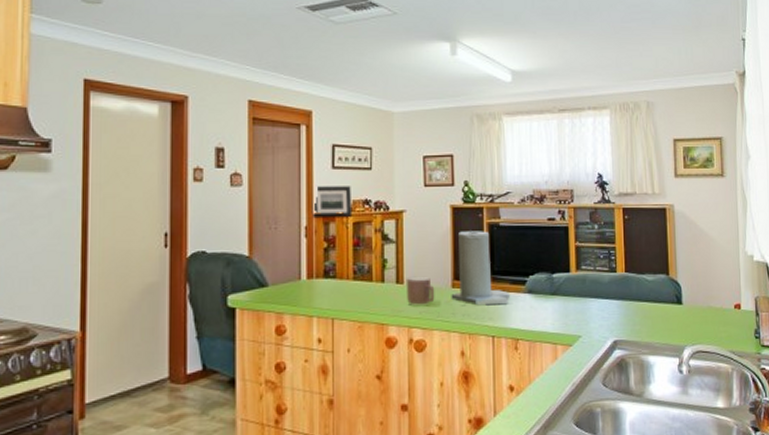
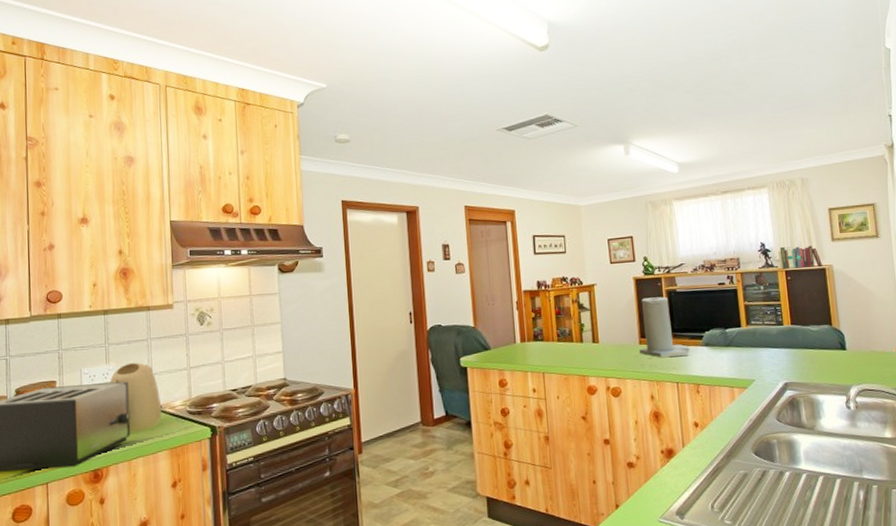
picture frame: present [312,186,353,219] -> none [520,267,553,295]
mug: present [405,276,435,307] -> none [600,336,626,361]
books: none [617,180,663,207] -> present [778,245,822,269]

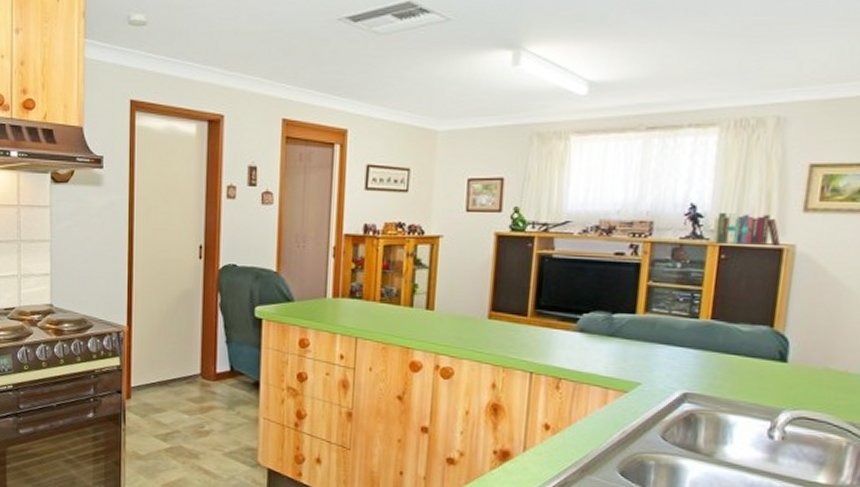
paper towel: present [639,297,690,358] -> none [486,261,558,342]

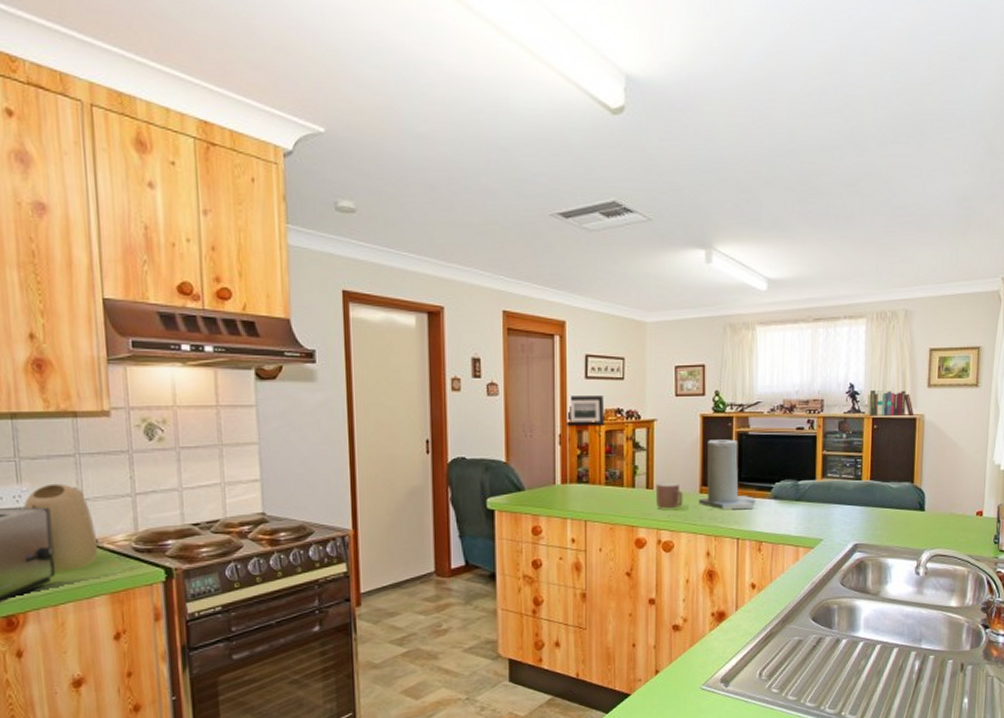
picture frame: none [341,207,384,241] -> present [565,396,605,427]
mug: none [435,303,469,335] -> present [655,482,683,511]
paper towel: none [486,261,558,342] -> present [699,439,757,510]

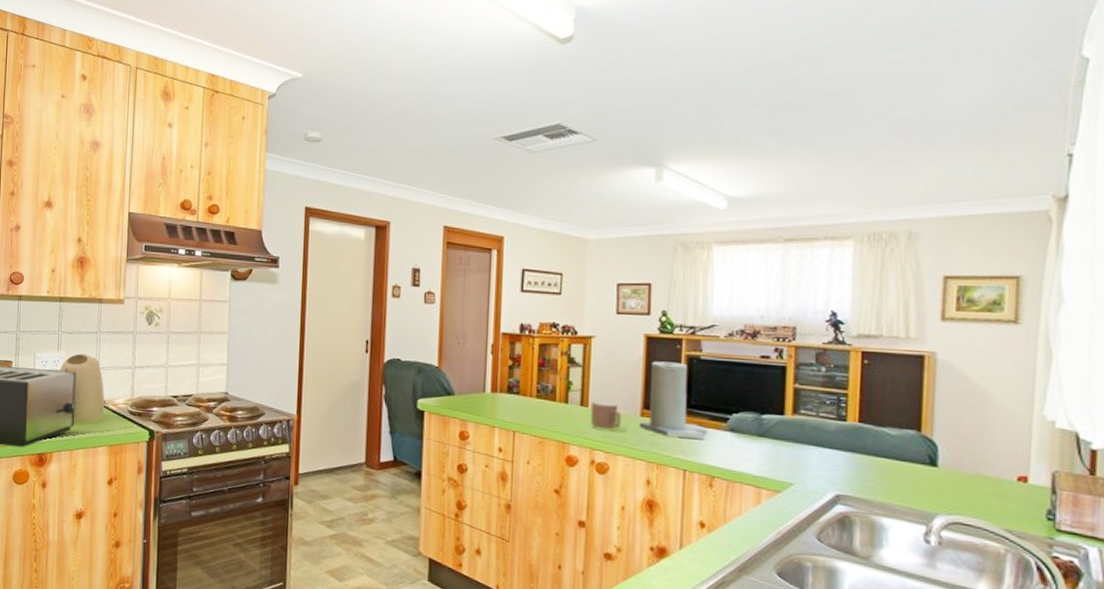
picture frame: present [565,396,605,427] -> none [499,308,539,340]
books: present [867,390,914,417] -> none [855,320,921,354]

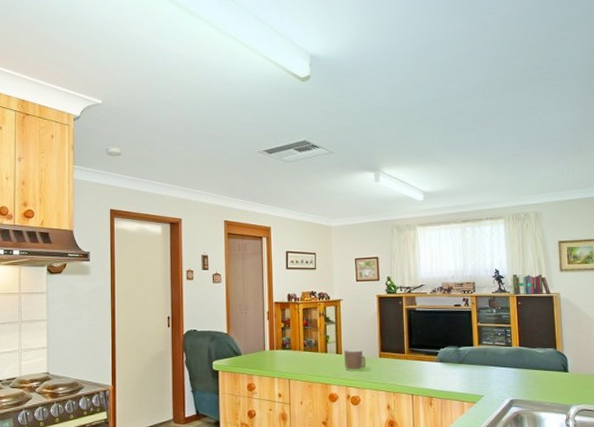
paper towel: present [639,361,709,440] -> none [379,314,426,371]
books: none [855,320,921,354] -> present [511,274,550,295]

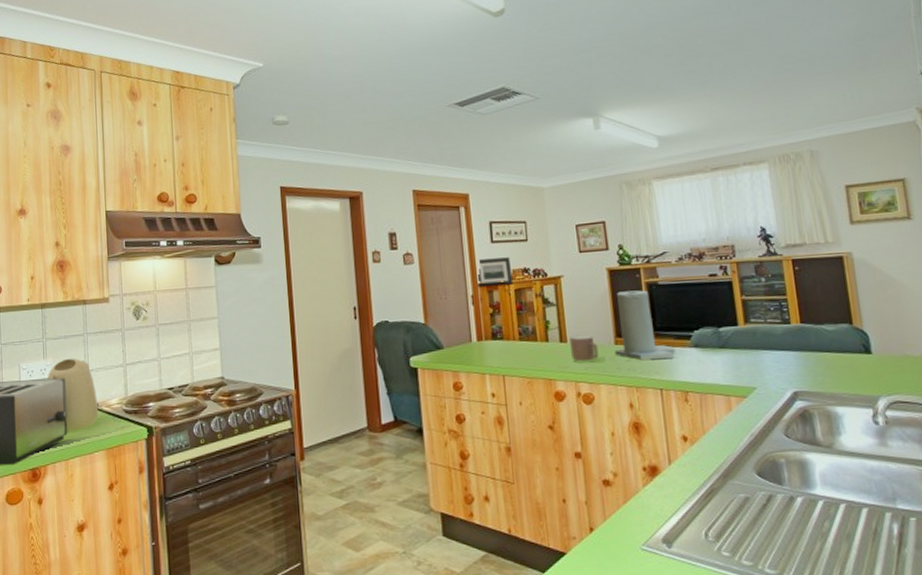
picture frame: none [272,282,302,306] -> present [475,257,514,288]
paper towel: none [379,314,426,371] -> present [615,290,676,361]
books: present [511,274,550,295] -> none [783,229,839,258]

